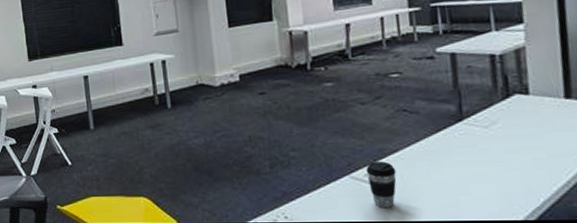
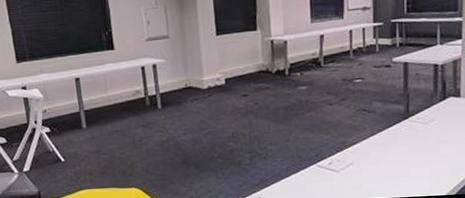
coffee cup: present [366,161,396,207] -> none [330,152,354,189]

